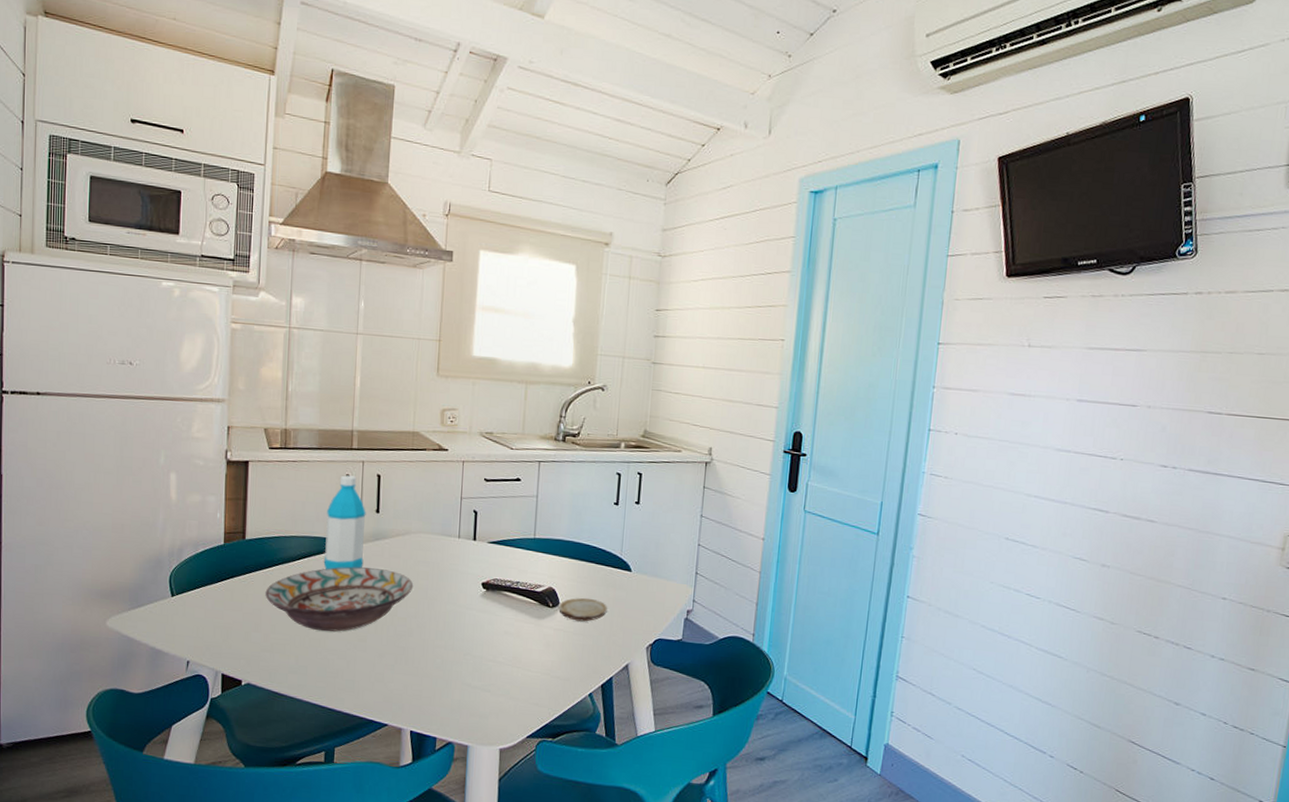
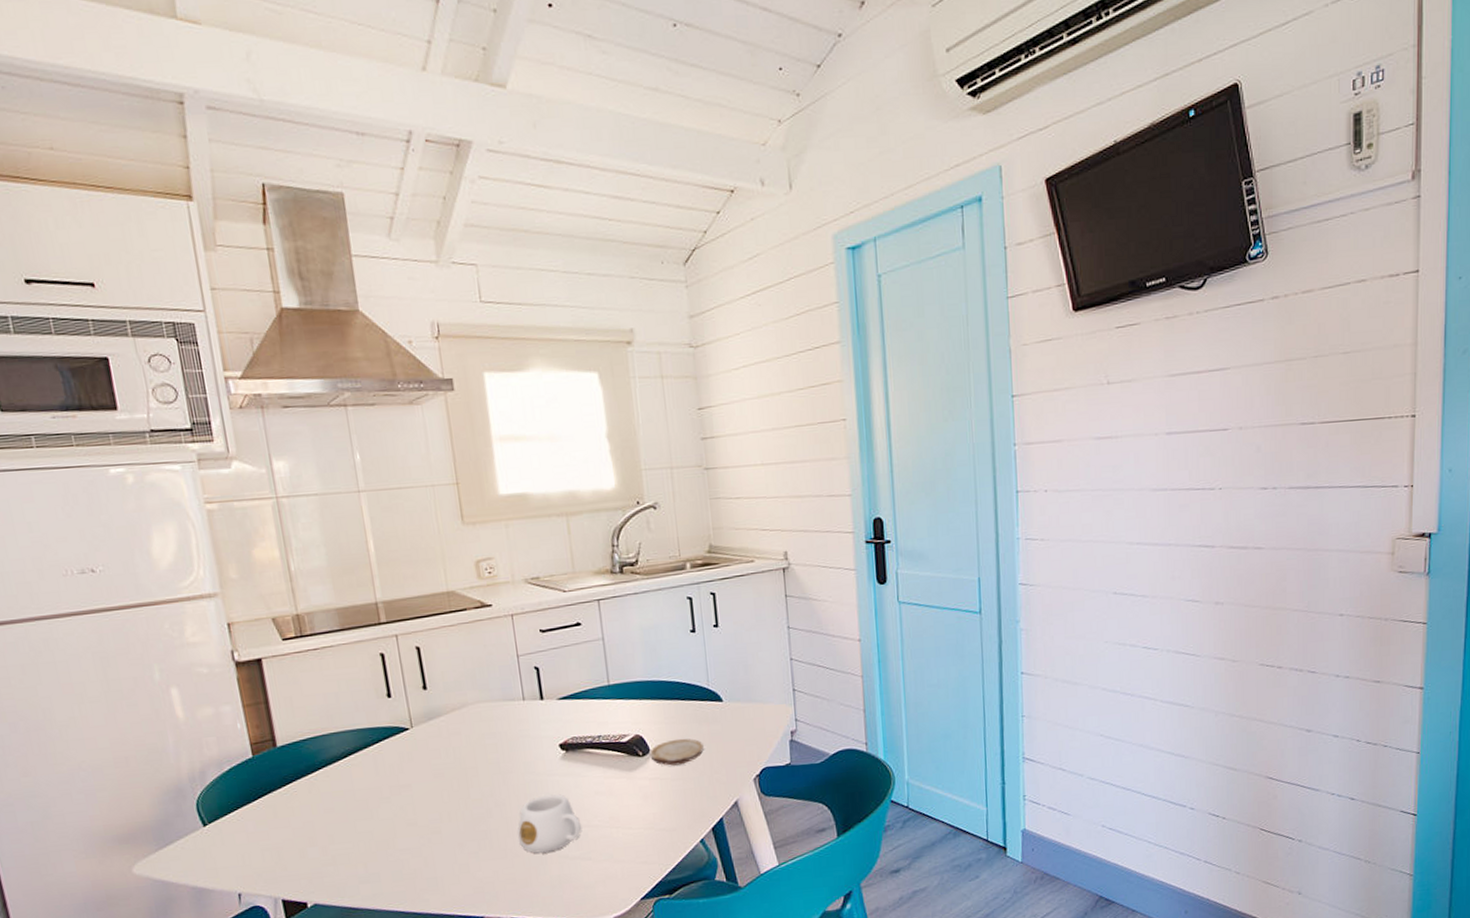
decorative bowl: present [265,567,414,632] -> none [313,750,483,832]
water bottle: present [323,475,366,570] -> none [365,653,421,762]
mug: none [431,625,487,678] -> present [518,793,581,853]

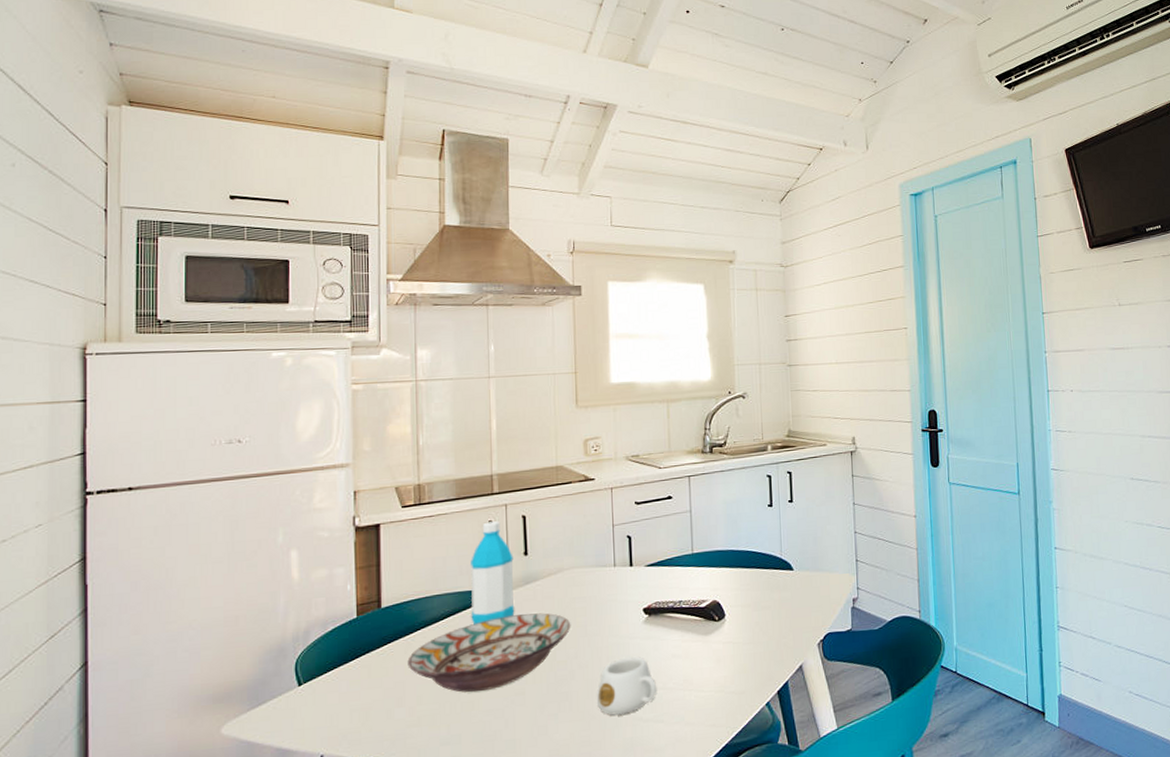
decorative bowl: none [313,750,483,832] -> present [407,613,571,693]
water bottle: none [365,653,421,762] -> present [471,521,515,624]
wood slice: present [648,738,704,766] -> none [724,604,774,630]

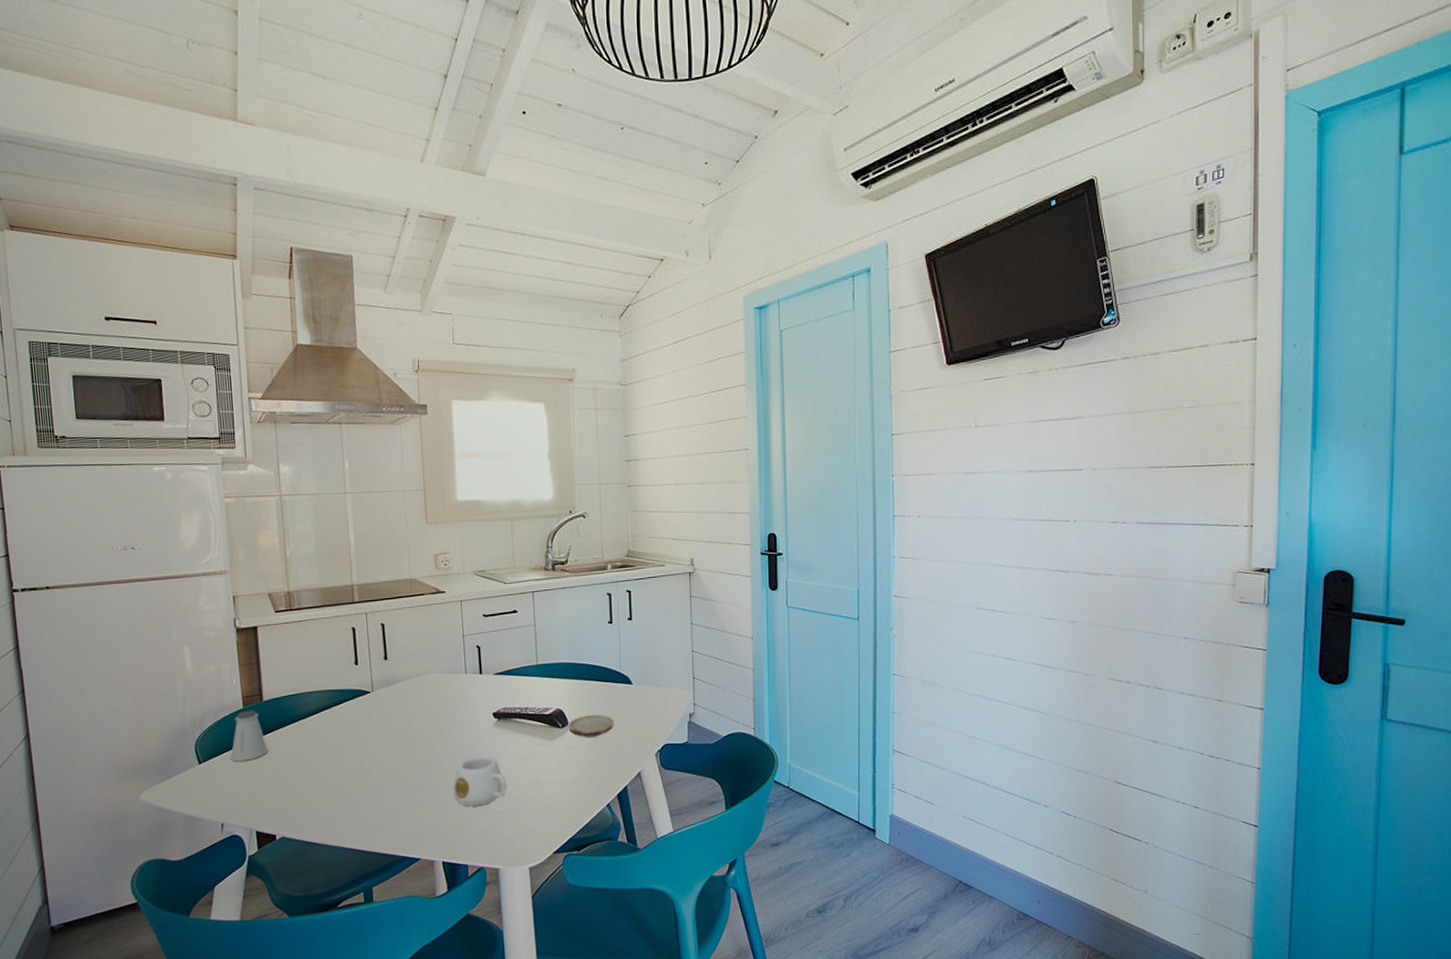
saltshaker: none [338,619,384,680] -> present [231,710,268,761]
decorative bowl: present [407,613,571,693] -> none [288,712,429,779]
water bottle: present [471,521,515,624] -> none [337,628,379,719]
wood slice: none [724,604,774,630] -> present [567,714,614,738]

